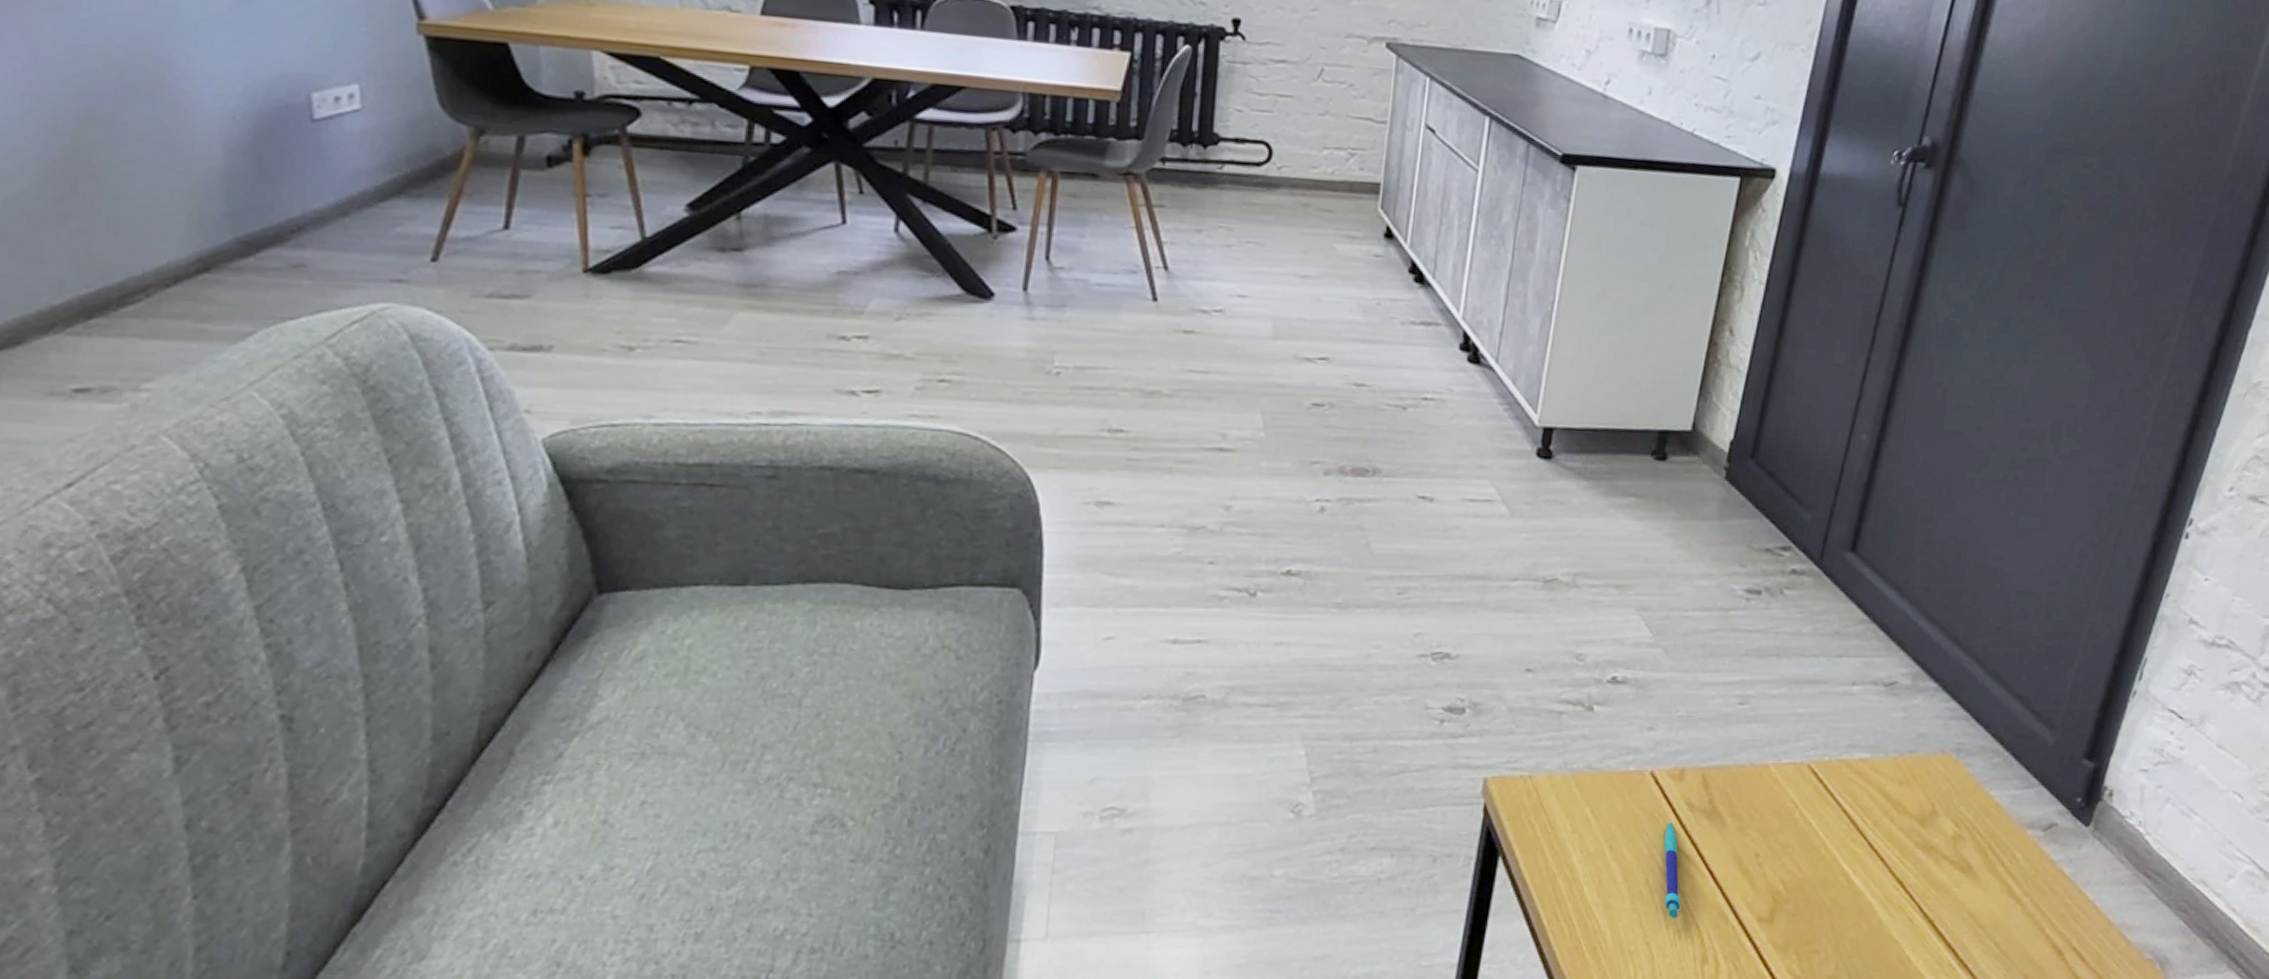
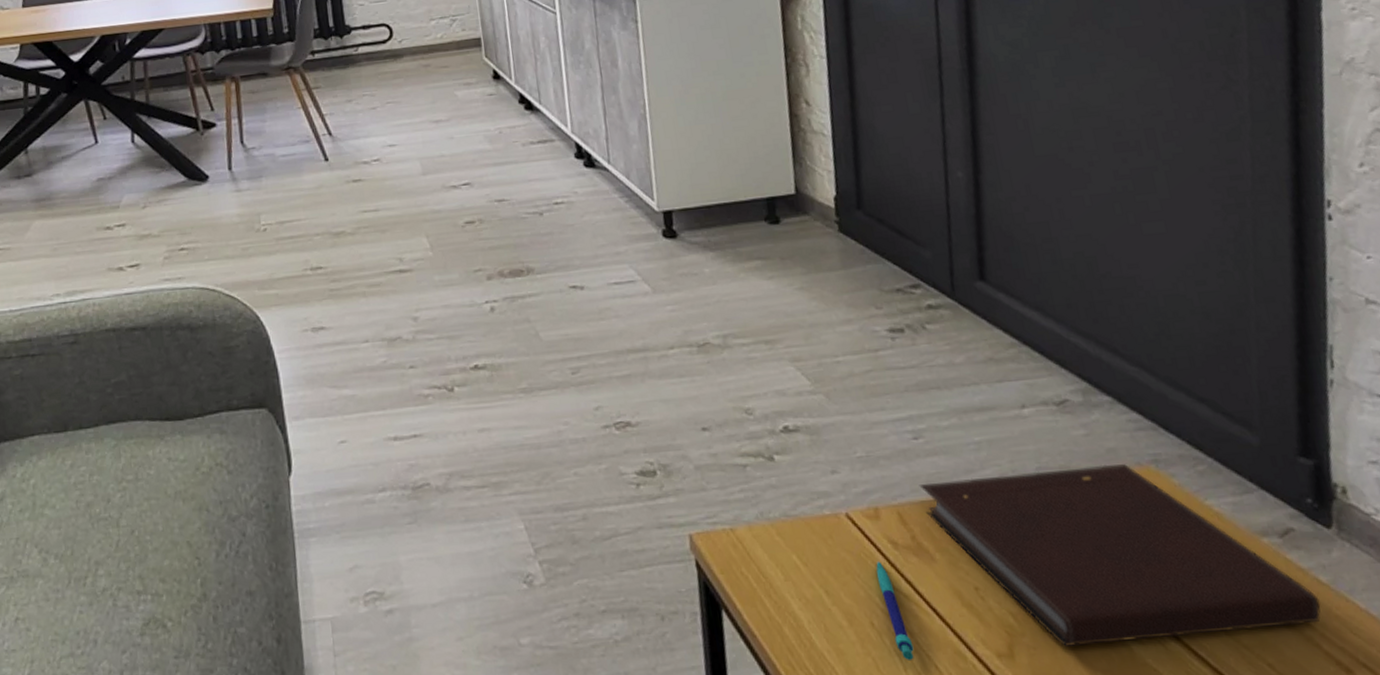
notebook: none [1729,748,2057,917] -> present [919,464,1321,648]

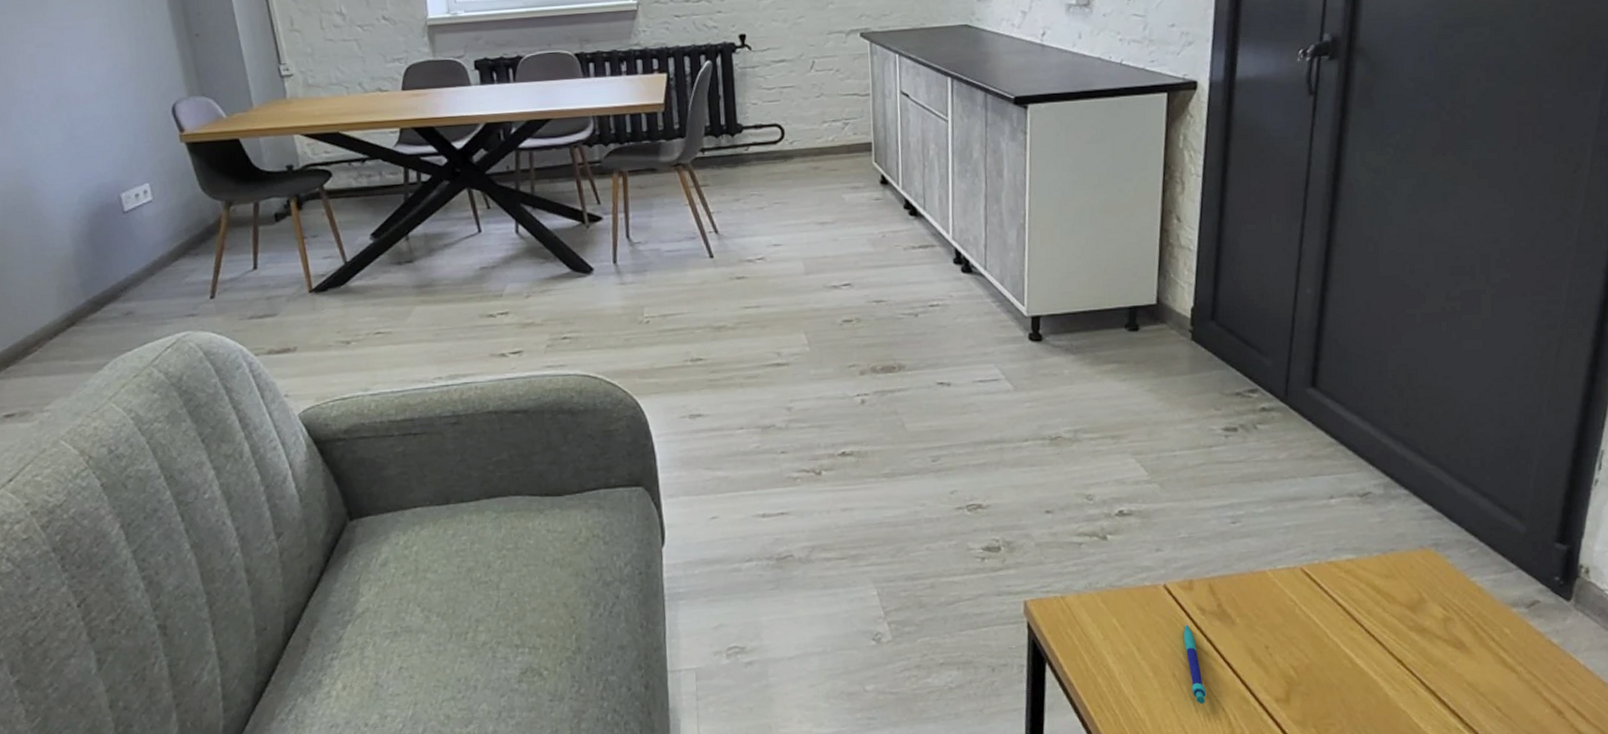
notebook: present [919,464,1321,648] -> none [1231,547,1548,694]

